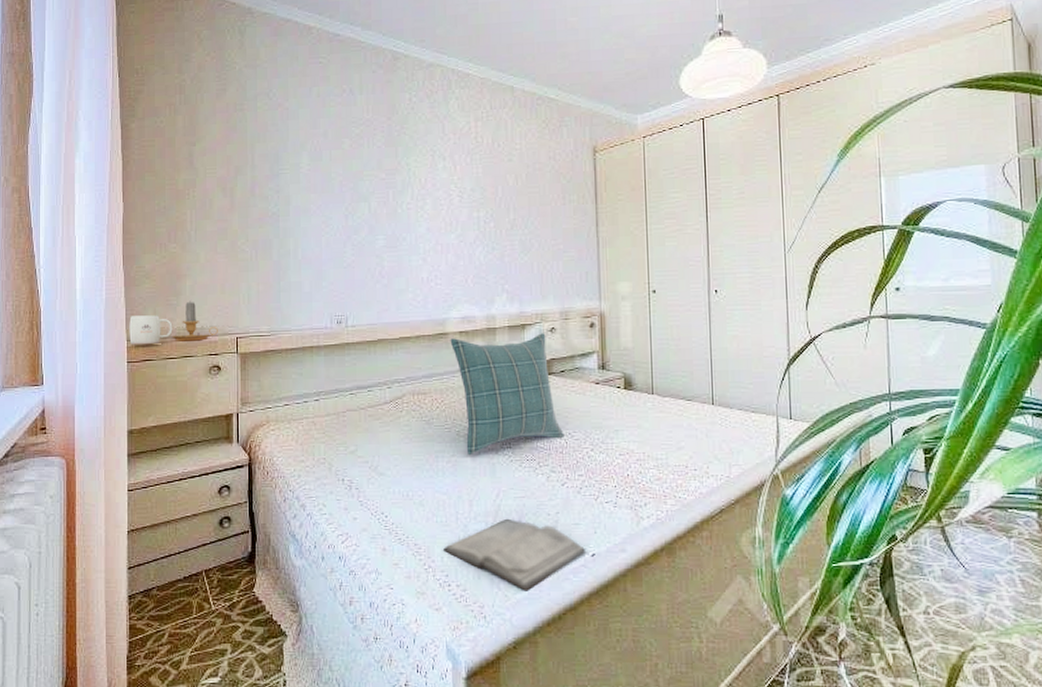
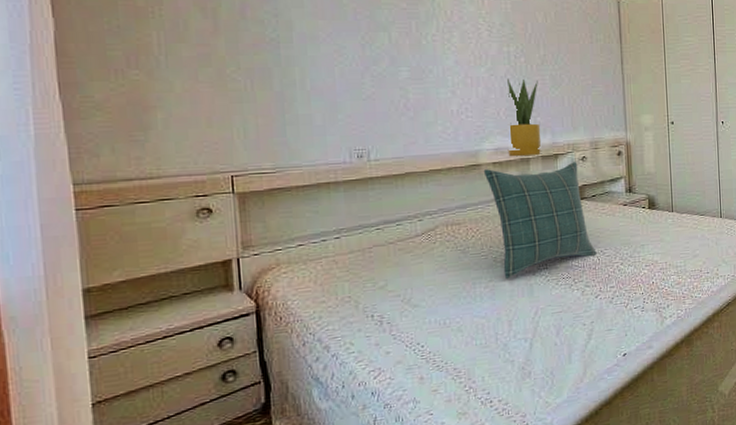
mug: present [129,315,173,345] -> none [74,153,141,190]
candle: present [171,301,218,343] -> none [140,136,206,184]
diary: present [442,518,588,591] -> none [483,332,620,396]
planter: none [474,245,509,327] -> present [507,79,542,157]

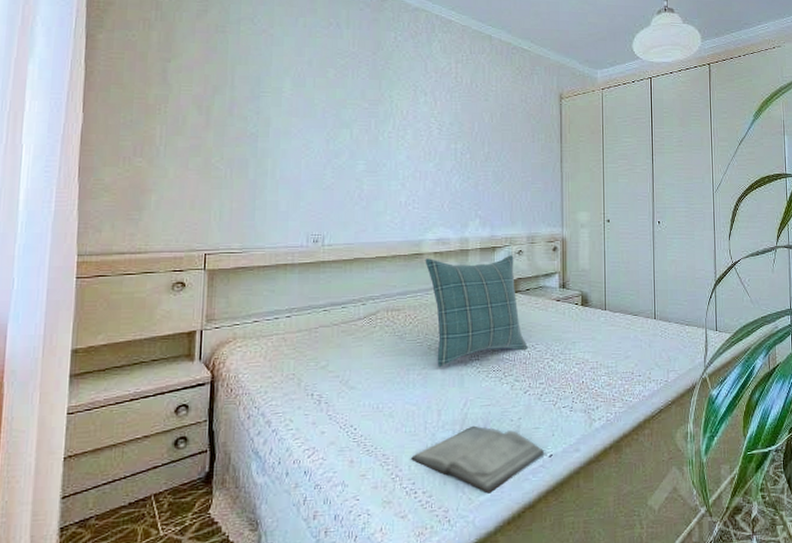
diary: none [483,332,620,396] -> present [410,425,546,494]
planter: present [507,79,542,157] -> none [448,173,481,248]

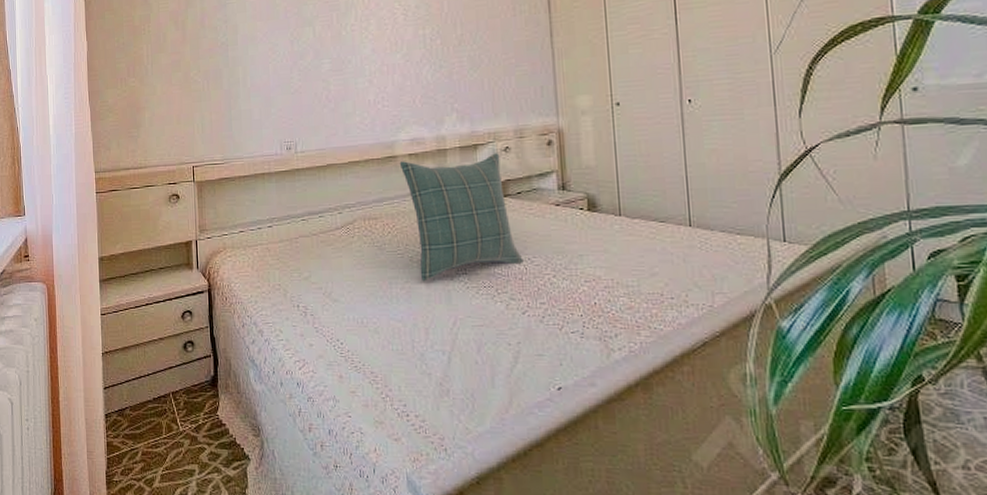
diary: present [410,425,546,494] -> none [399,347,554,425]

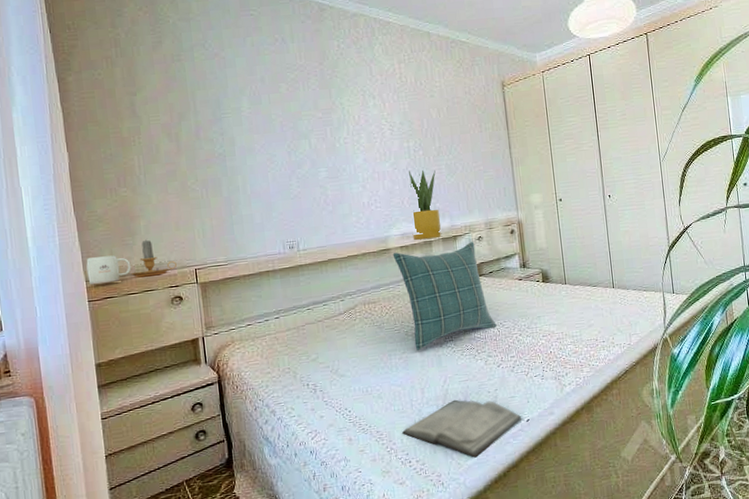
mug: none [96,147,135,177] -> present [86,255,131,285]
candle: none [134,132,176,173] -> present [131,239,177,278]
diary: none [399,347,554,425] -> present [401,399,524,458]
planter: none [423,63,459,148] -> present [409,170,442,241]

